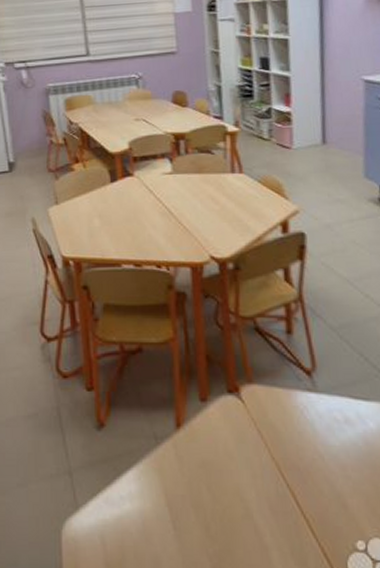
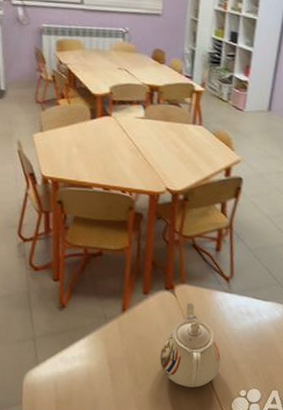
teapot: none [234,410,321,538] -> present [160,303,221,388]

